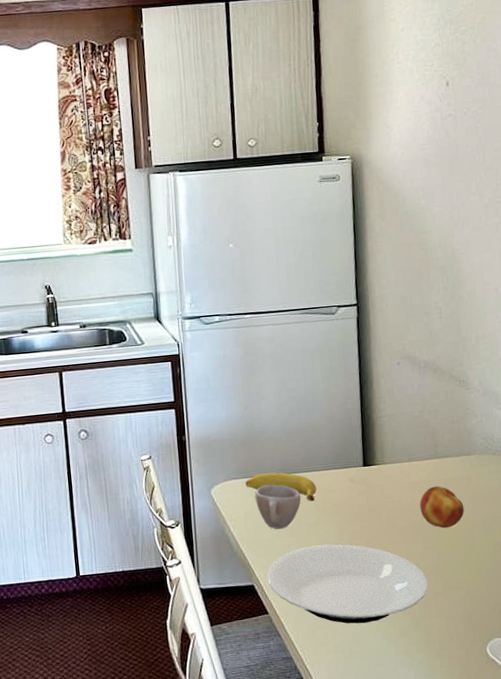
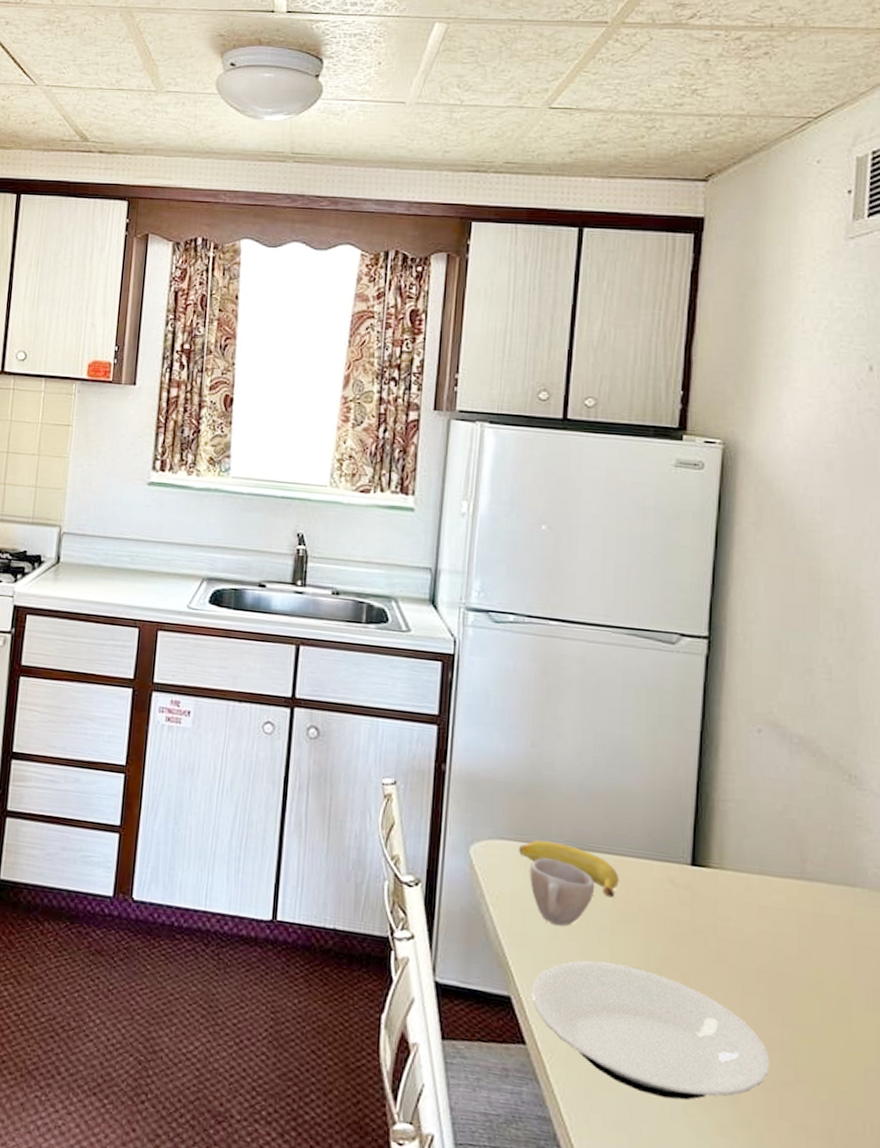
fruit: present [420,486,464,528] -> none [770,919,839,988]

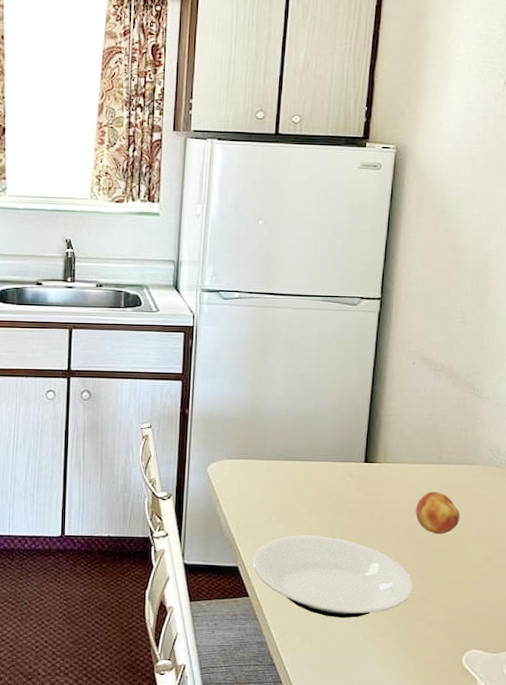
banana: present [519,840,620,898] -> none [243,457,315,491]
cup: present [529,857,595,926] -> none [251,469,298,515]
fruit: none [770,919,839,988] -> present [416,491,460,535]

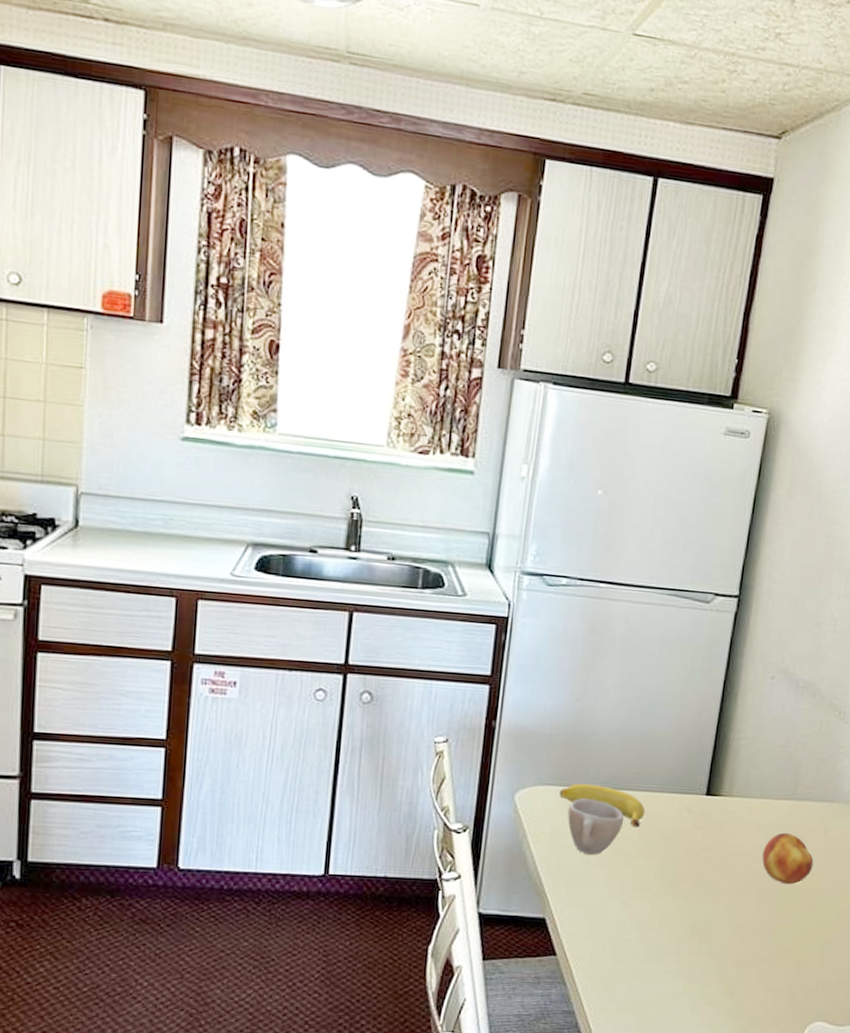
banana: none [243,457,315,491] -> present [559,783,646,828]
cup: none [251,469,298,515] -> present [567,798,625,856]
plate: present [253,535,413,619] -> none [564,881,754,983]

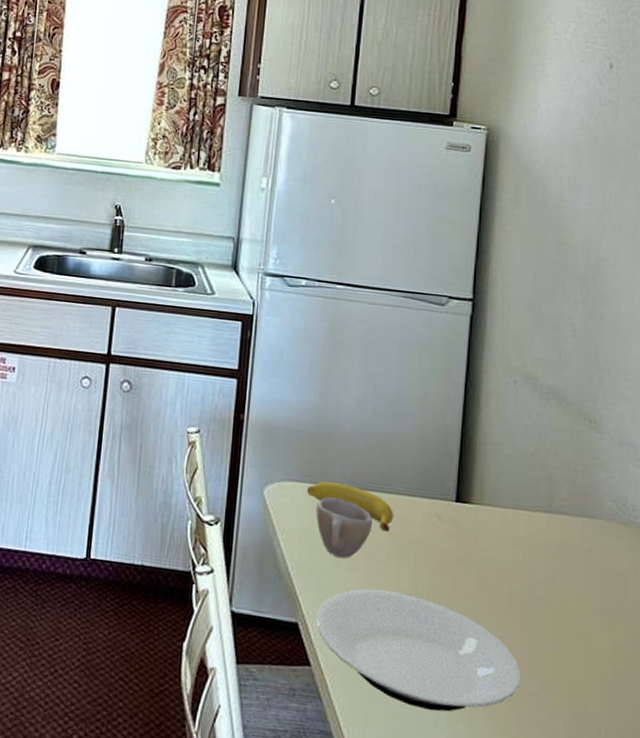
plate: none [564,881,754,983] -> present [317,589,521,712]
fruit: present [762,832,814,885] -> none [522,548,579,609]

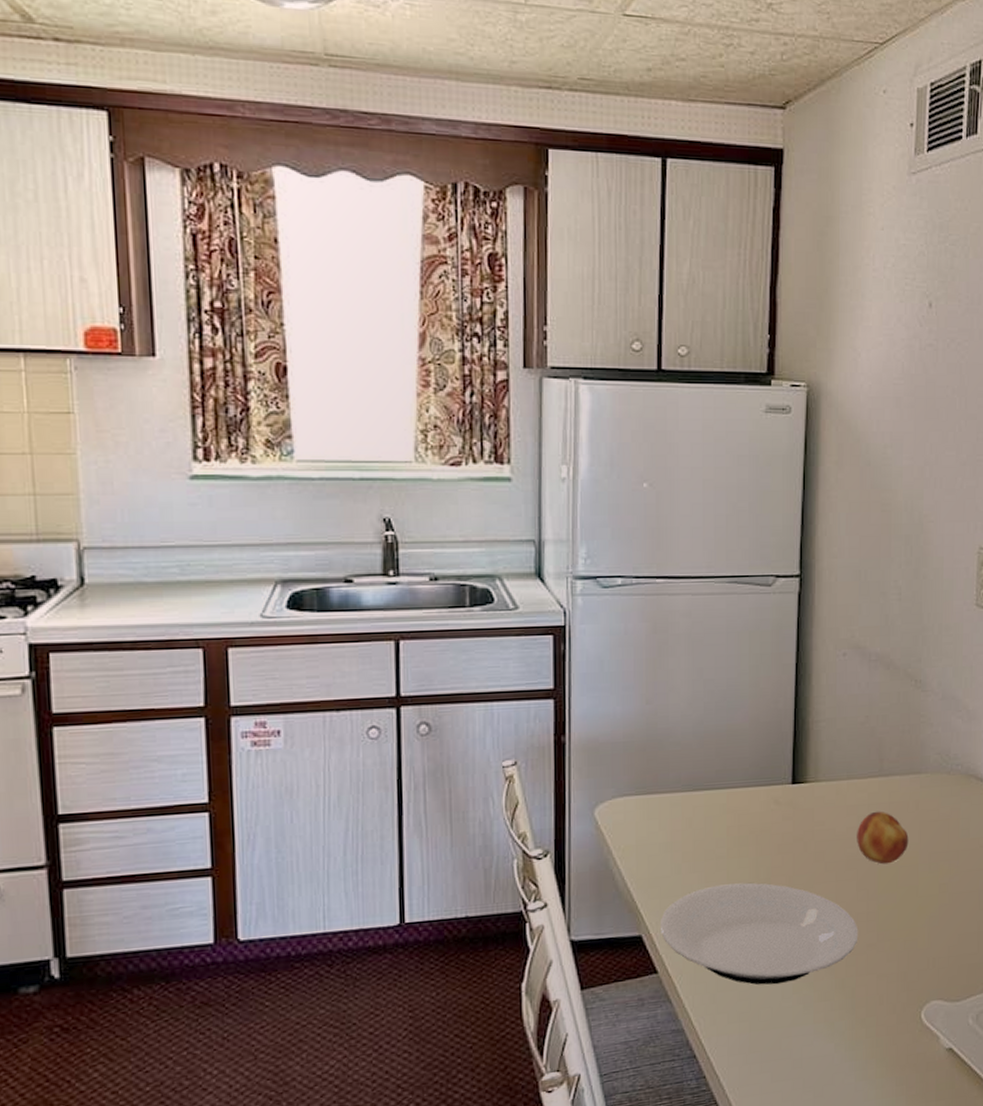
banana: present [307,481,394,532] -> none [641,788,732,827]
cup: present [316,497,373,559] -> none [651,804,711,863]
fruit: none [522,548,579,609] -> present [857,811,909,865]

